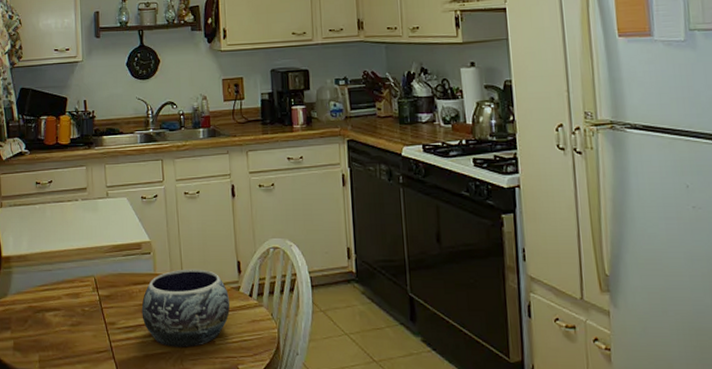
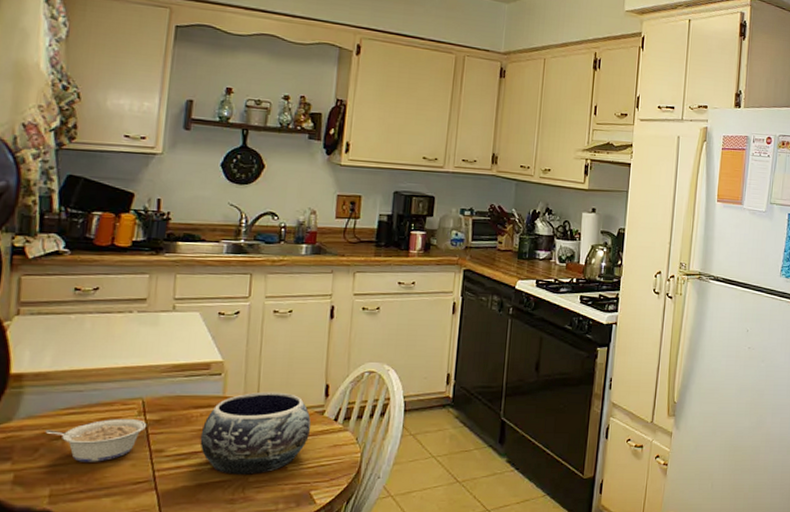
legume: none [30,295,100,333] -> present [45,419,147,462]

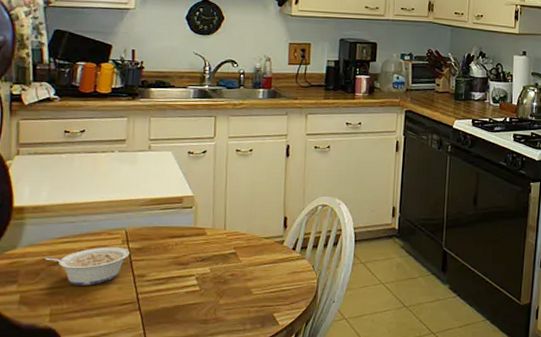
decorative bowl: present [200,392,311,475] -> none [176,223,273,298]

